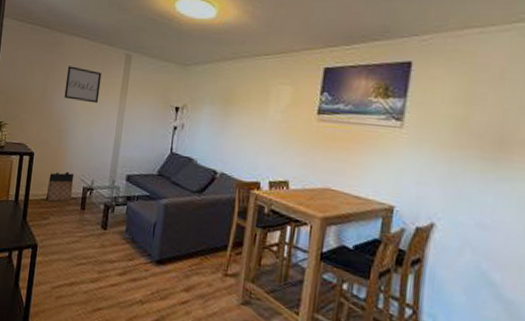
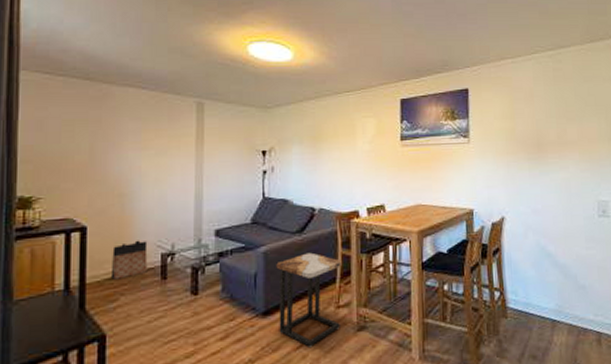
wall art: present [64,66,102,104] -> none [122,120,169,159]
side table: none [168,214,236,306] -> present [276,252,342,347]

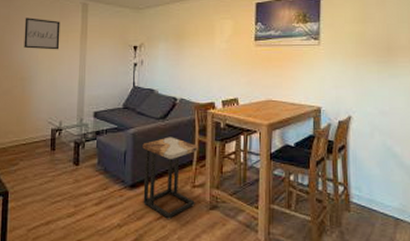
bag: present [110,240,148,280] -> none [13,116,41,147]
wall art: none [122,120,169,159] -> present [24,18,60,50]

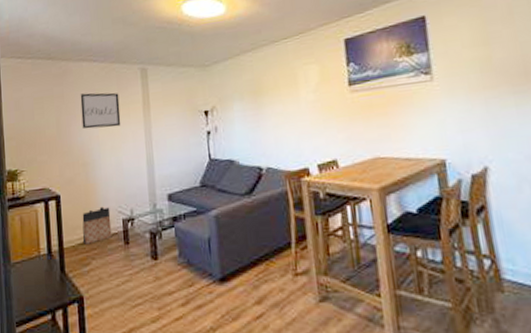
bag: none [13,116,41,147] -> present [82,206,112,245]
side table: present [142,137,198,219] -> none [228,215,301,318]

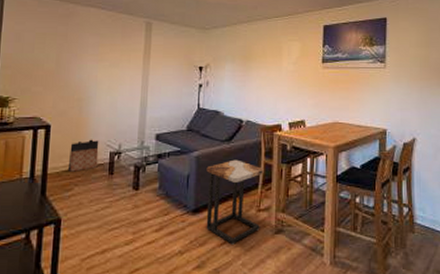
wall art: present [80,92,121,129] -> none [82,36,122,70]
side table: none [228,215,301,318] -> present [206,159,264,245]

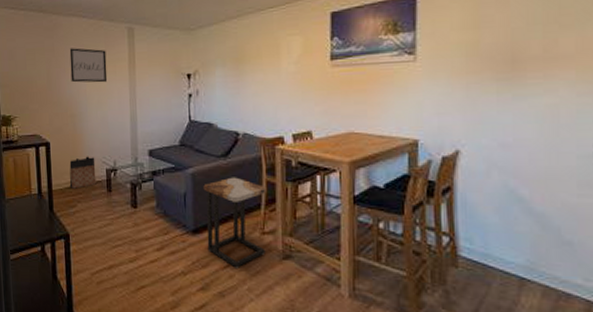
wall art: none [82,36,122,70] -> present [69,48,108,83]

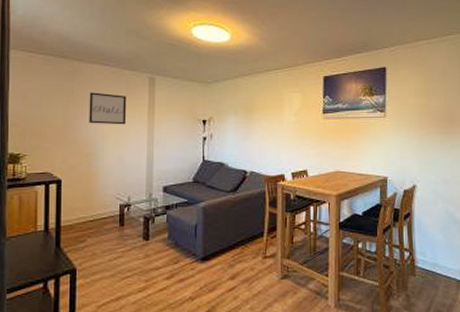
bag: present [69,156,97,189] -> none [80,192,109,224]
side table: present [203,177,266,268] -> none [213,209,269,290]

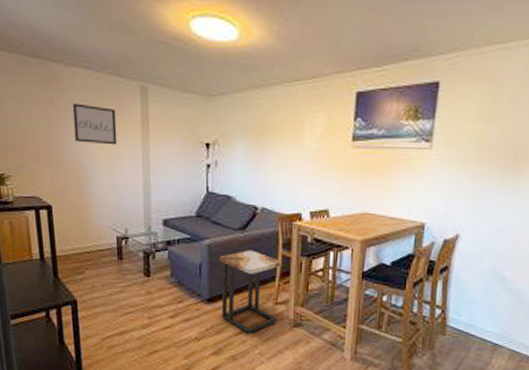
side table: none [213,209,269,290] -> present [219,250,282,335]

